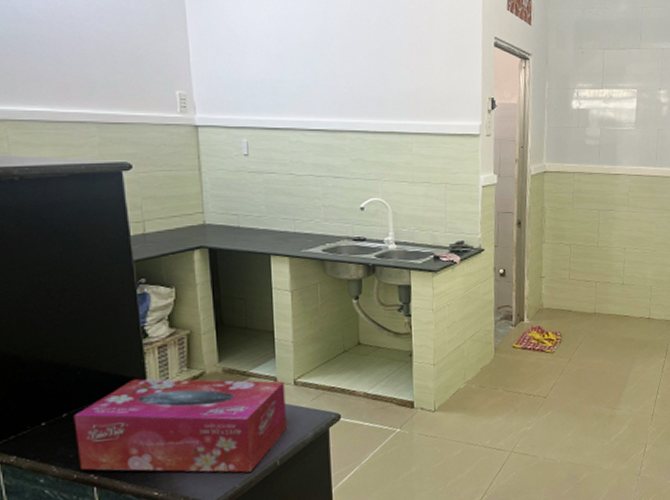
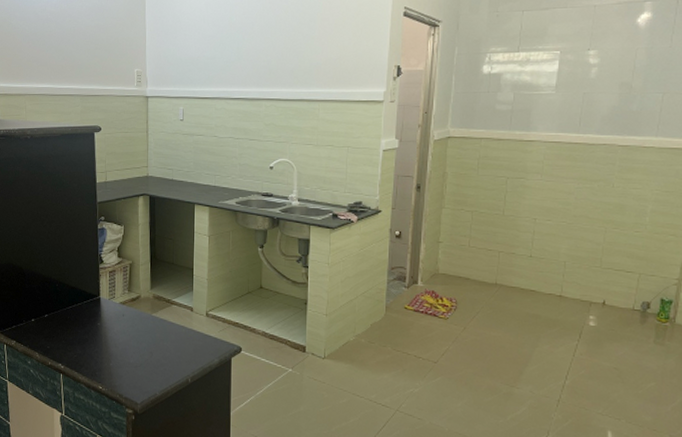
tissue box: present [73,378,287,473] -> none [51,294,199,384]

